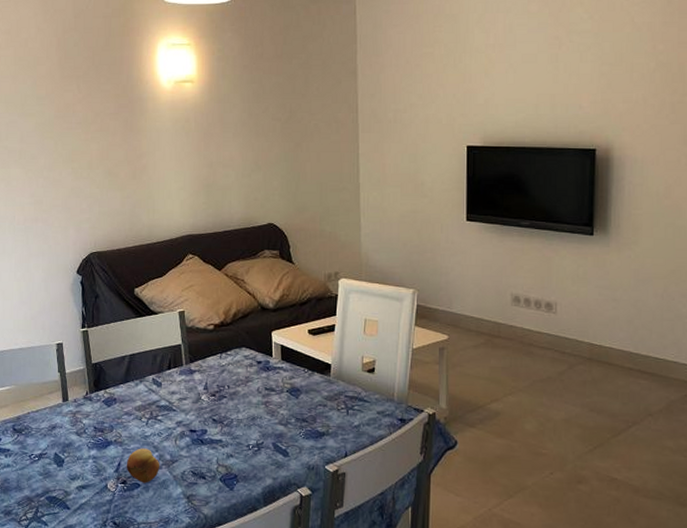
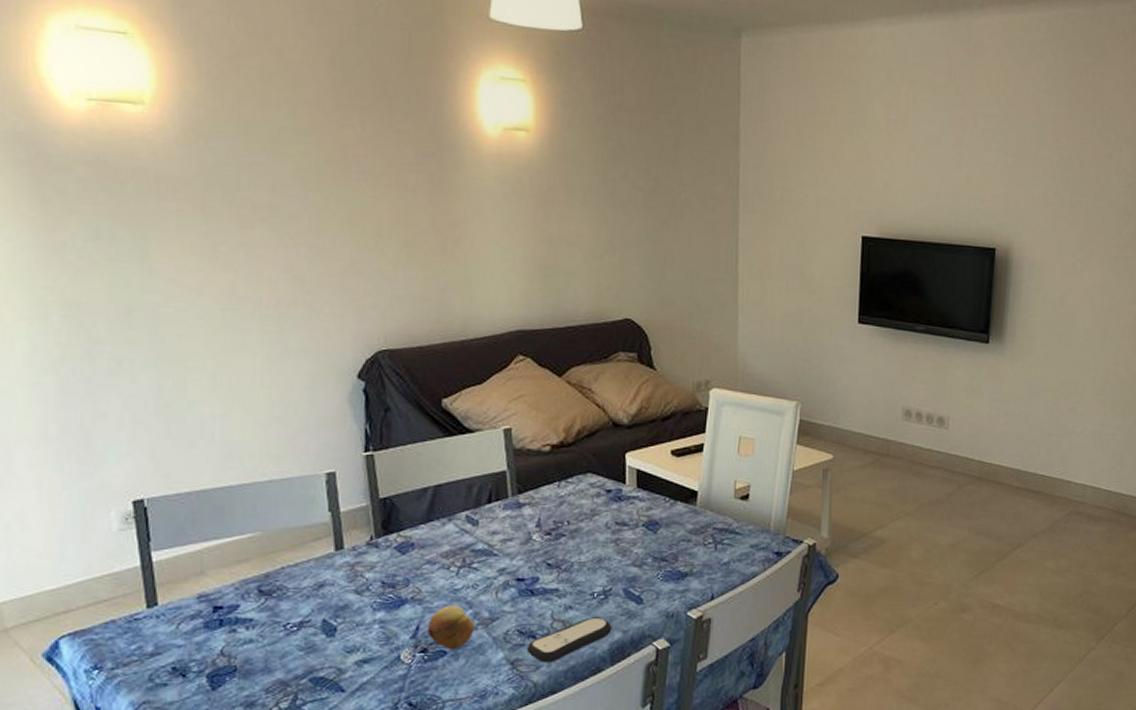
remote control: none [198,465,264,500] -> present [526,617,612,663]

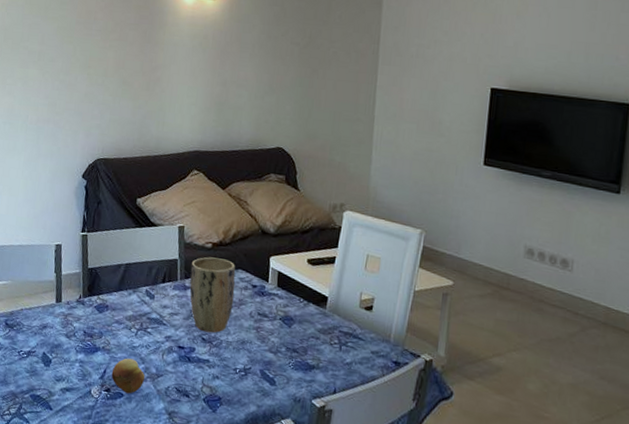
plant pot: none [524,463,585,556] -> present [189,257,236,333]
remote control: present [526,617,612,663] -> none [181,388,249,420]

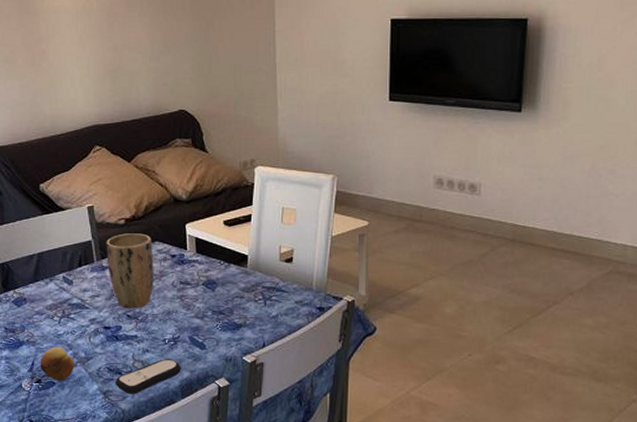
remote control: none [181,388,249,420] -> present [115,359,181,394]

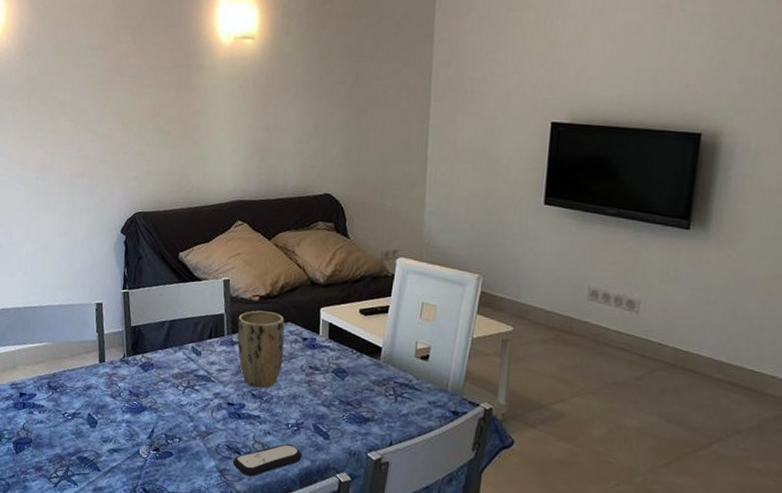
fruit: present [40,347,75,381] -> none [159,416,195,453]

